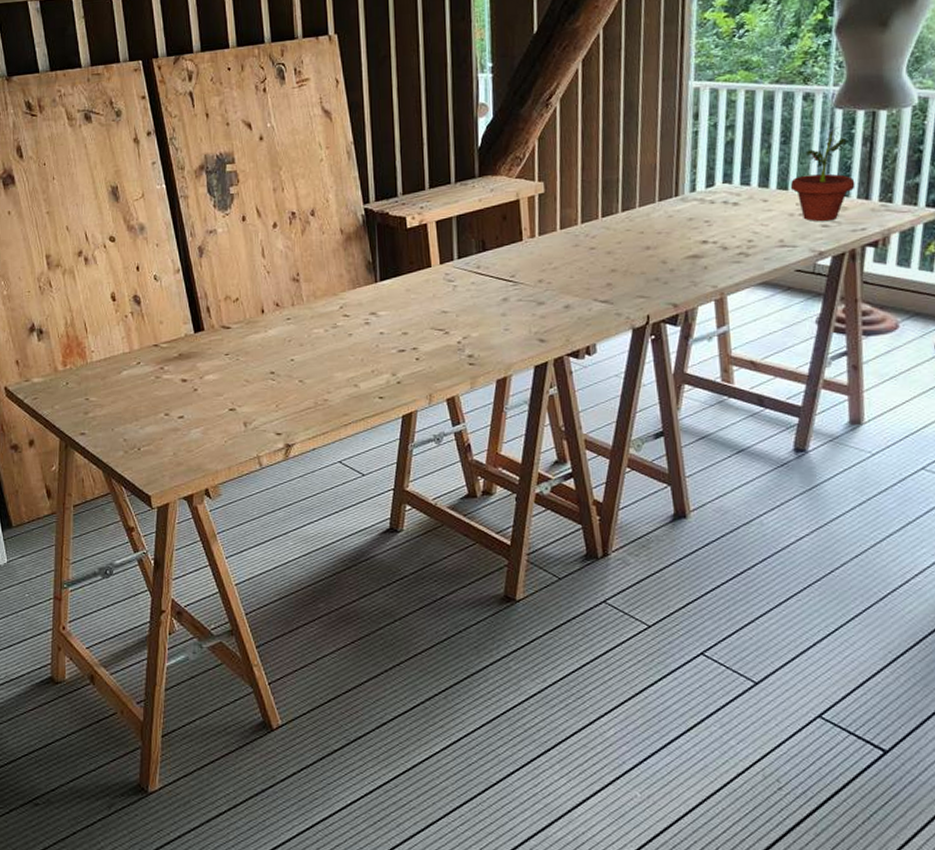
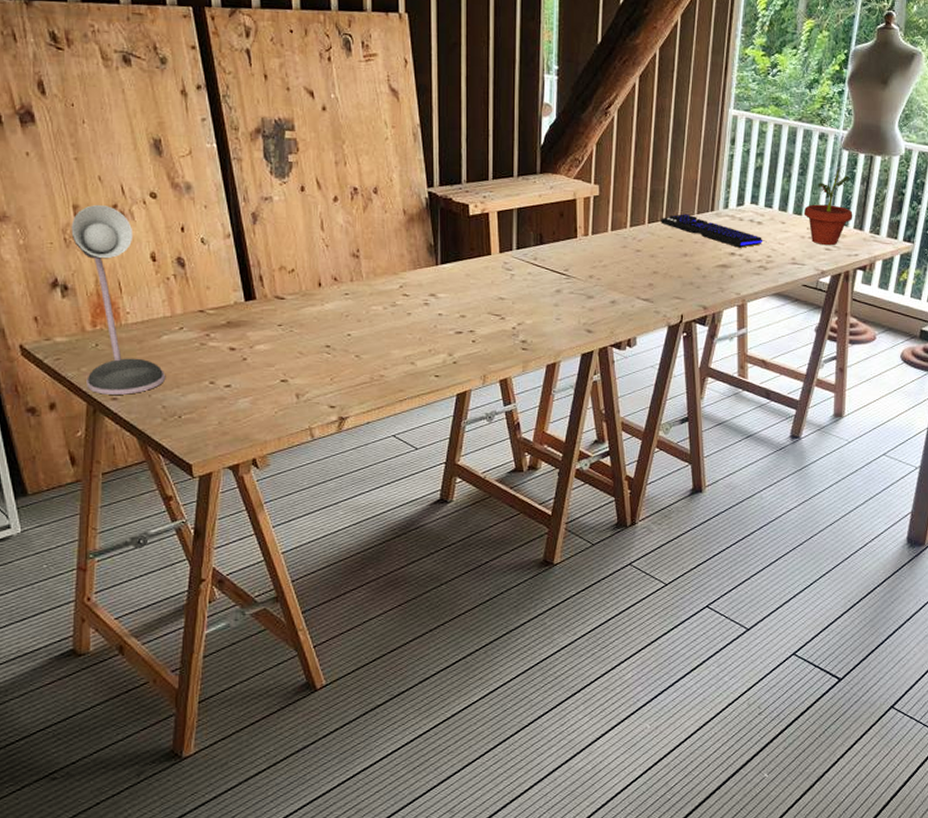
desk lamp: none [45,252,126,430] -> present [71,204,166,395]
keyboard: none [616,202,746,235] -> present [661,214,767,248]

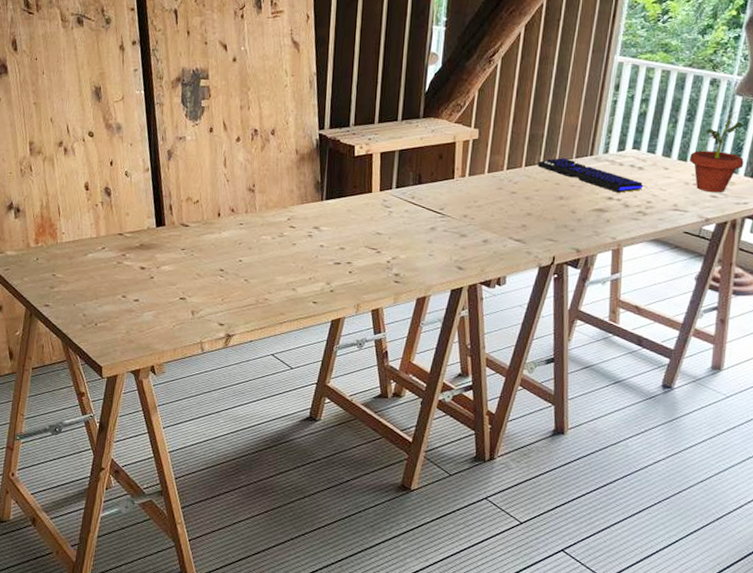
desk lamp: present [71,204,166,395] -> none [26,141,88,303]

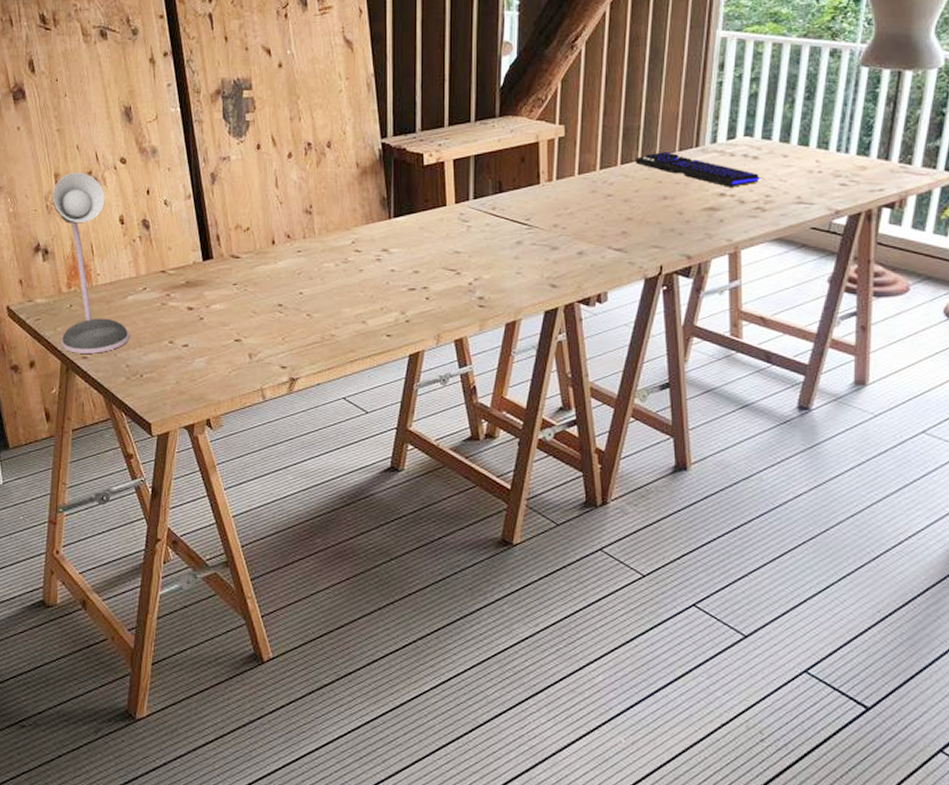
desk lamp: none [26,141,88,303] -> present [52,172,130,354]
potted plant: present [689,111,745,193] -> none [811,85,876,181]

